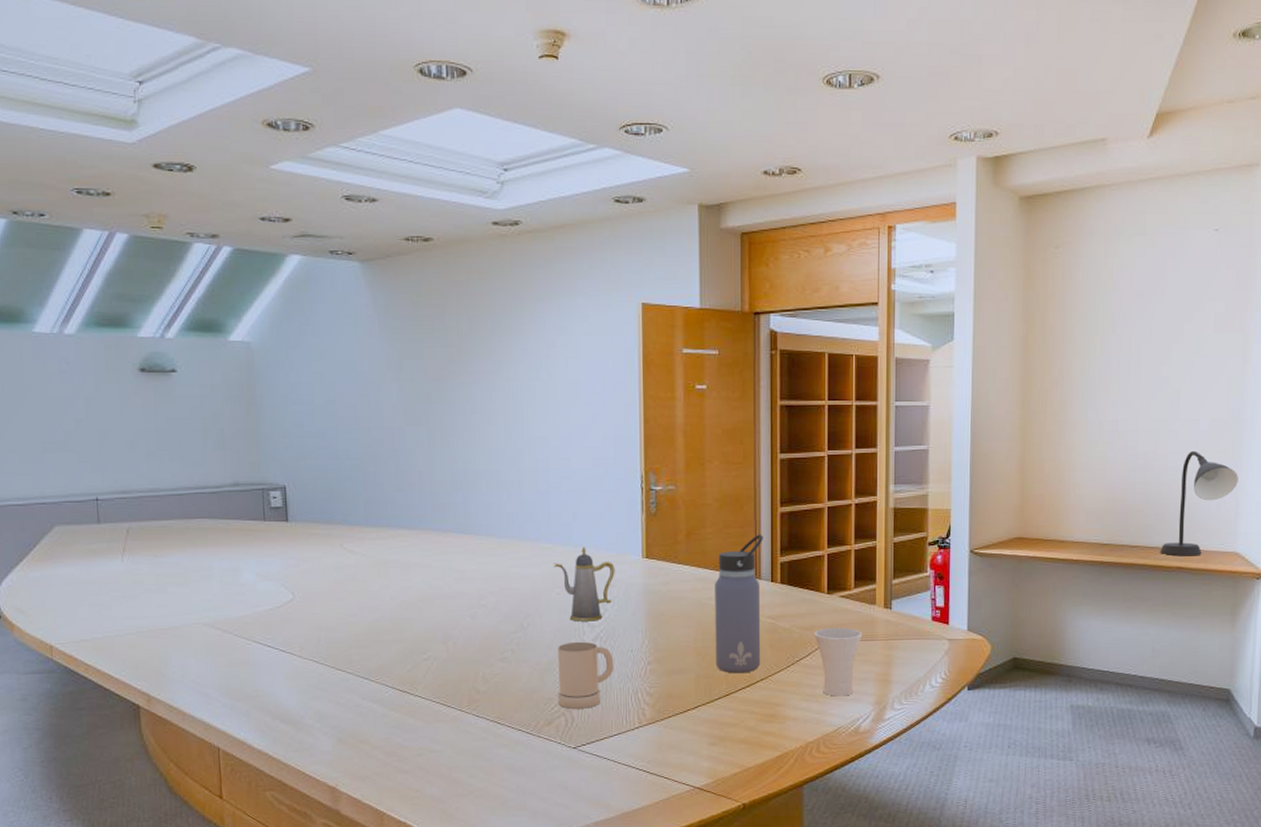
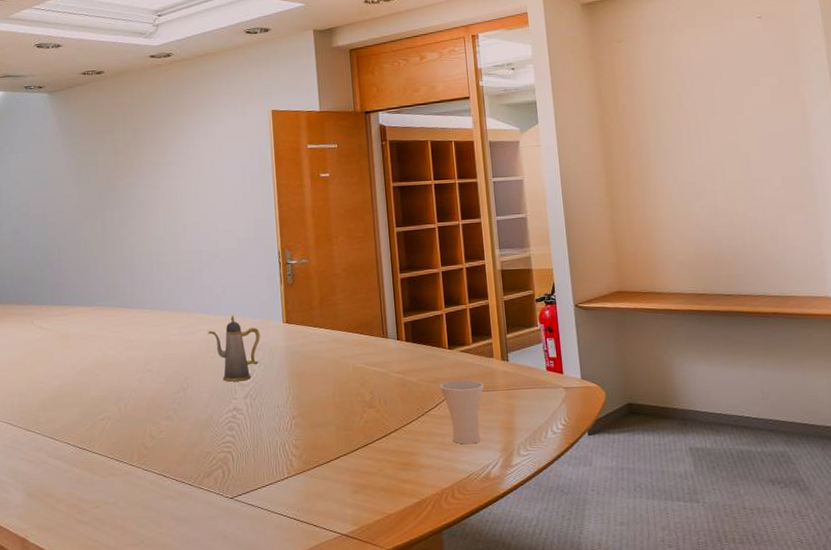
mug: present [557,641,614,709] -> none [213,399,264,462]
water bottle: present [715,534,763,674] -> none [347,298,394,425]
desk lamp: present [1160,450,1238,556] -> none [754,206,818,303]

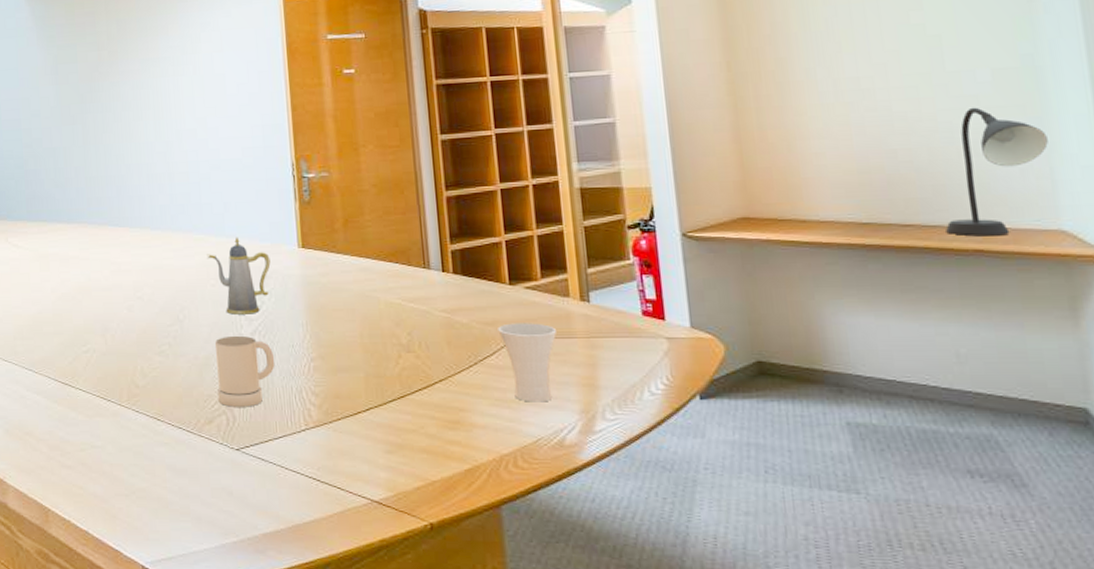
mug: none [213,399,264,462] -> present [214,335,275,407]
desk lamp: none [754,206,818,303] -> present [946,107,1048,237]

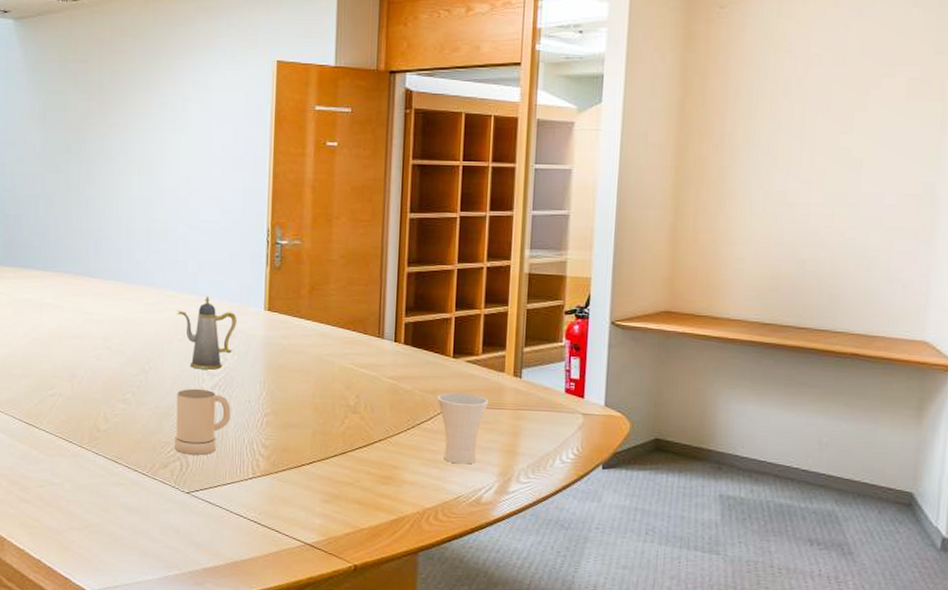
desk lamp: present [946,107,1048,237] -> none [832,227,931,343]

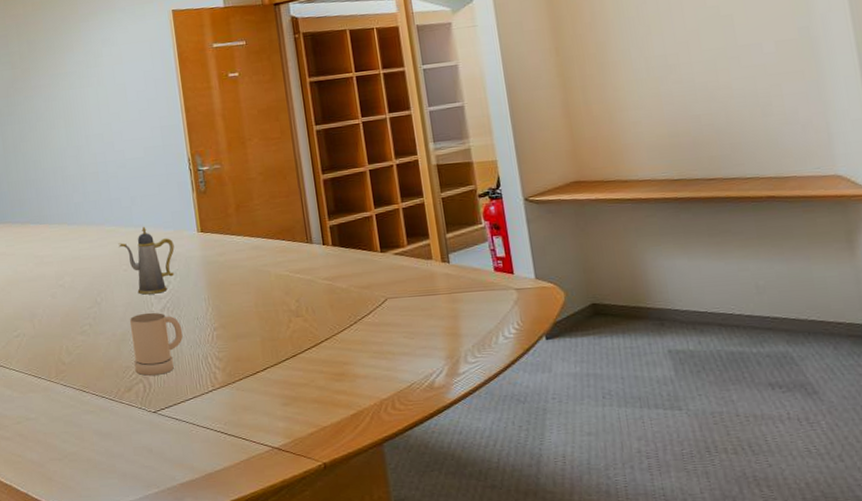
cup: present [437,392,489,465] -> none [373,284,423,353]

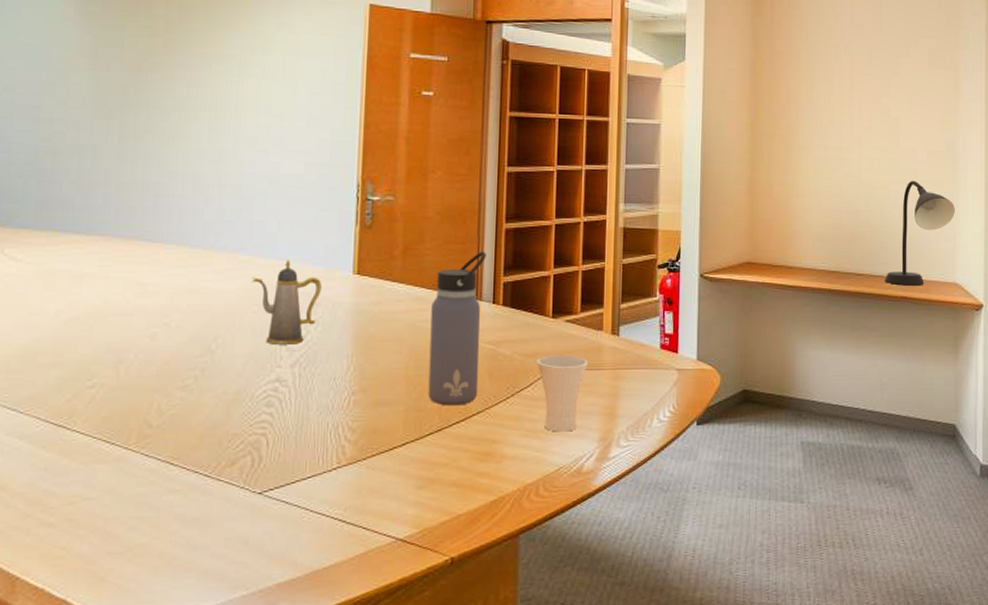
mug: present [129,312,183,376] -> none [245,367,314,447]
water bottle: none [268,201,323,335] -> present [428,251,486,406]
cup: none [373,284,423,353] -> present [537,355,589,432]
desk lamp: none [743,74,824,185] -> present [885,180,955,286]

